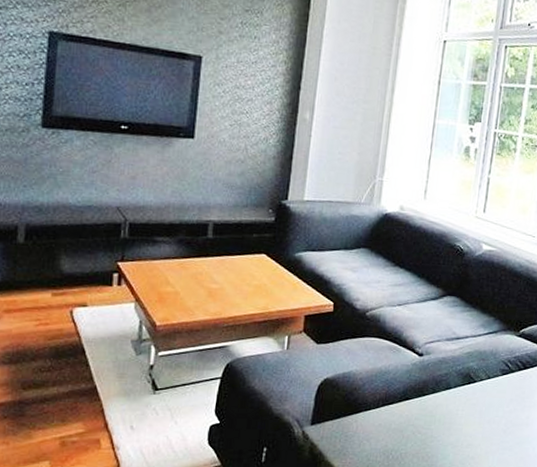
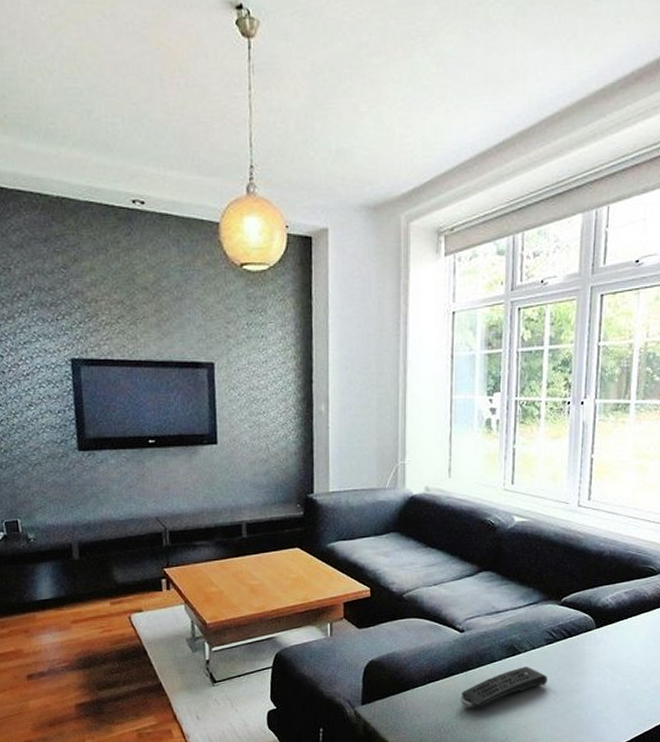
remote control: none [412,396,500,436] -> present [461,667,548,708]

